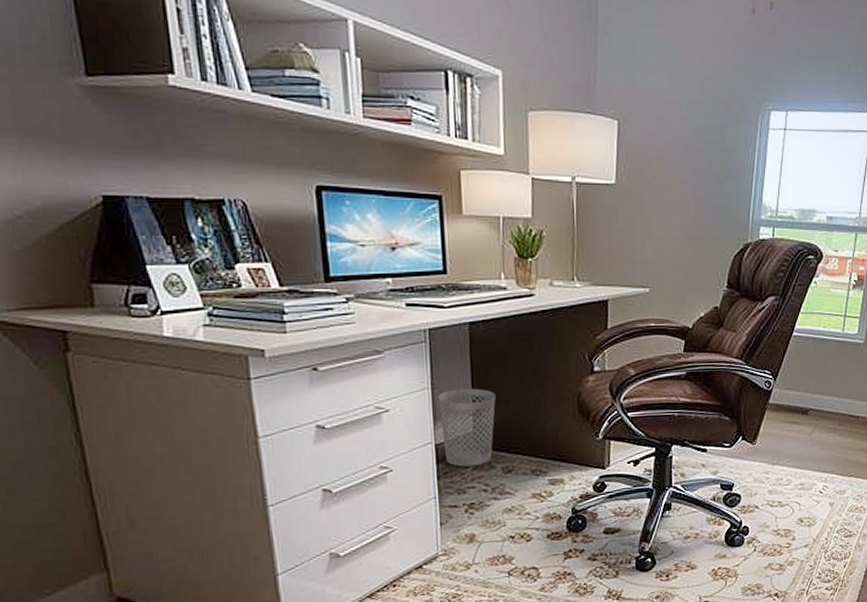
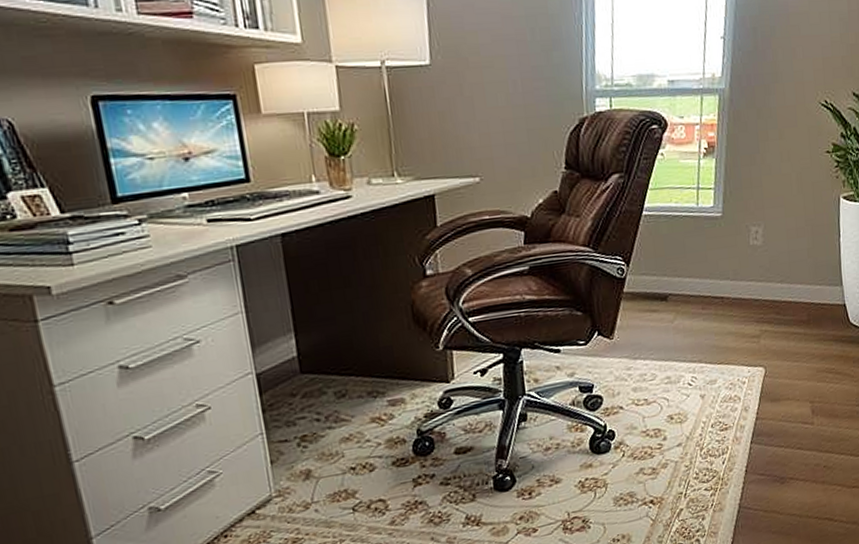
wastebasket: present [437,388,496,467] -> none [253,307,322,397]

